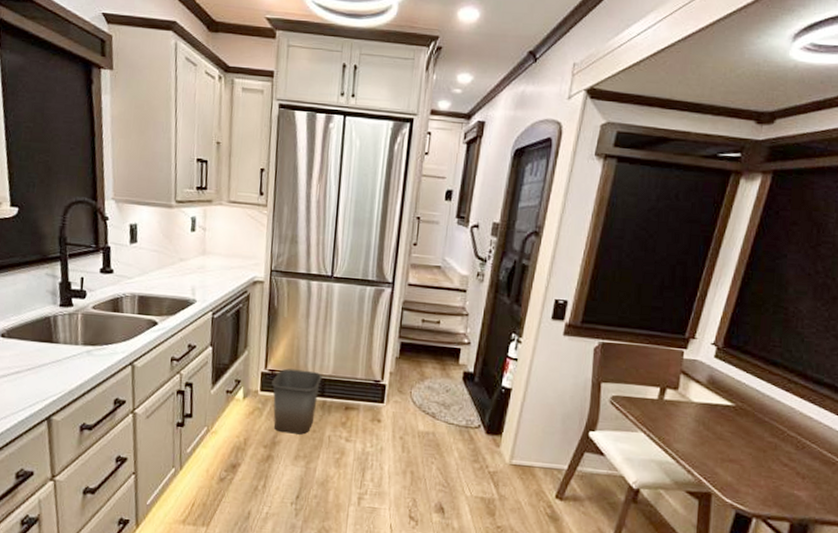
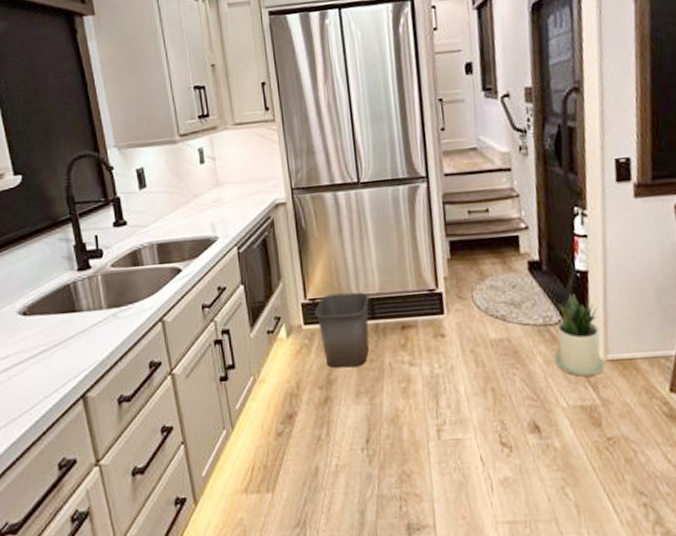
planter: none [468,404,513,475] -> present [554,293,606,377]

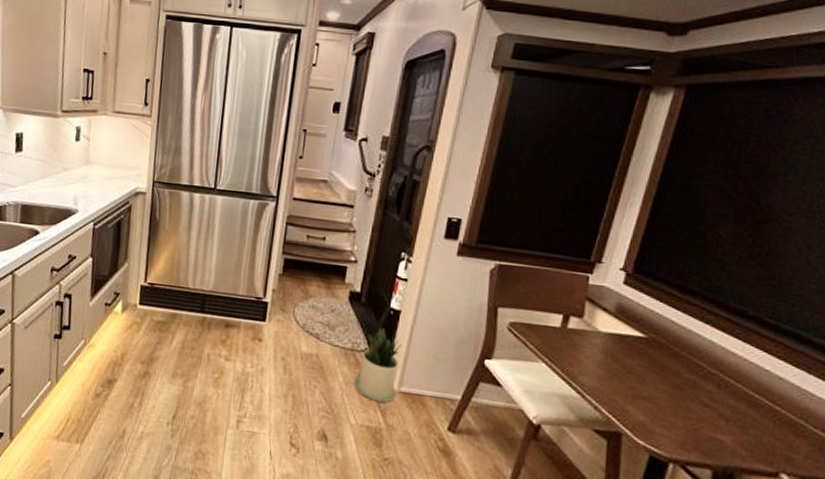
waste bin: present [315,292,370,369] -> none [151,282,203,352]

